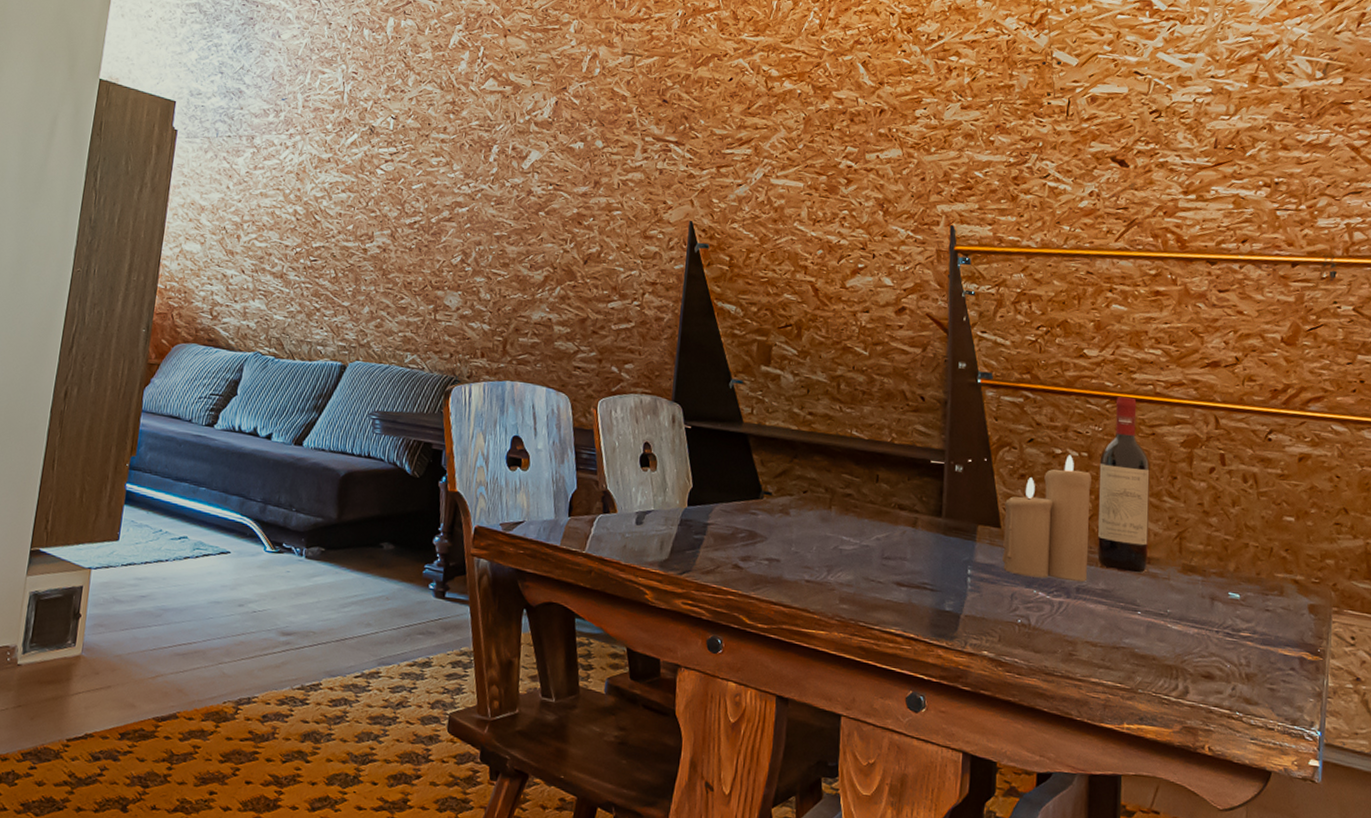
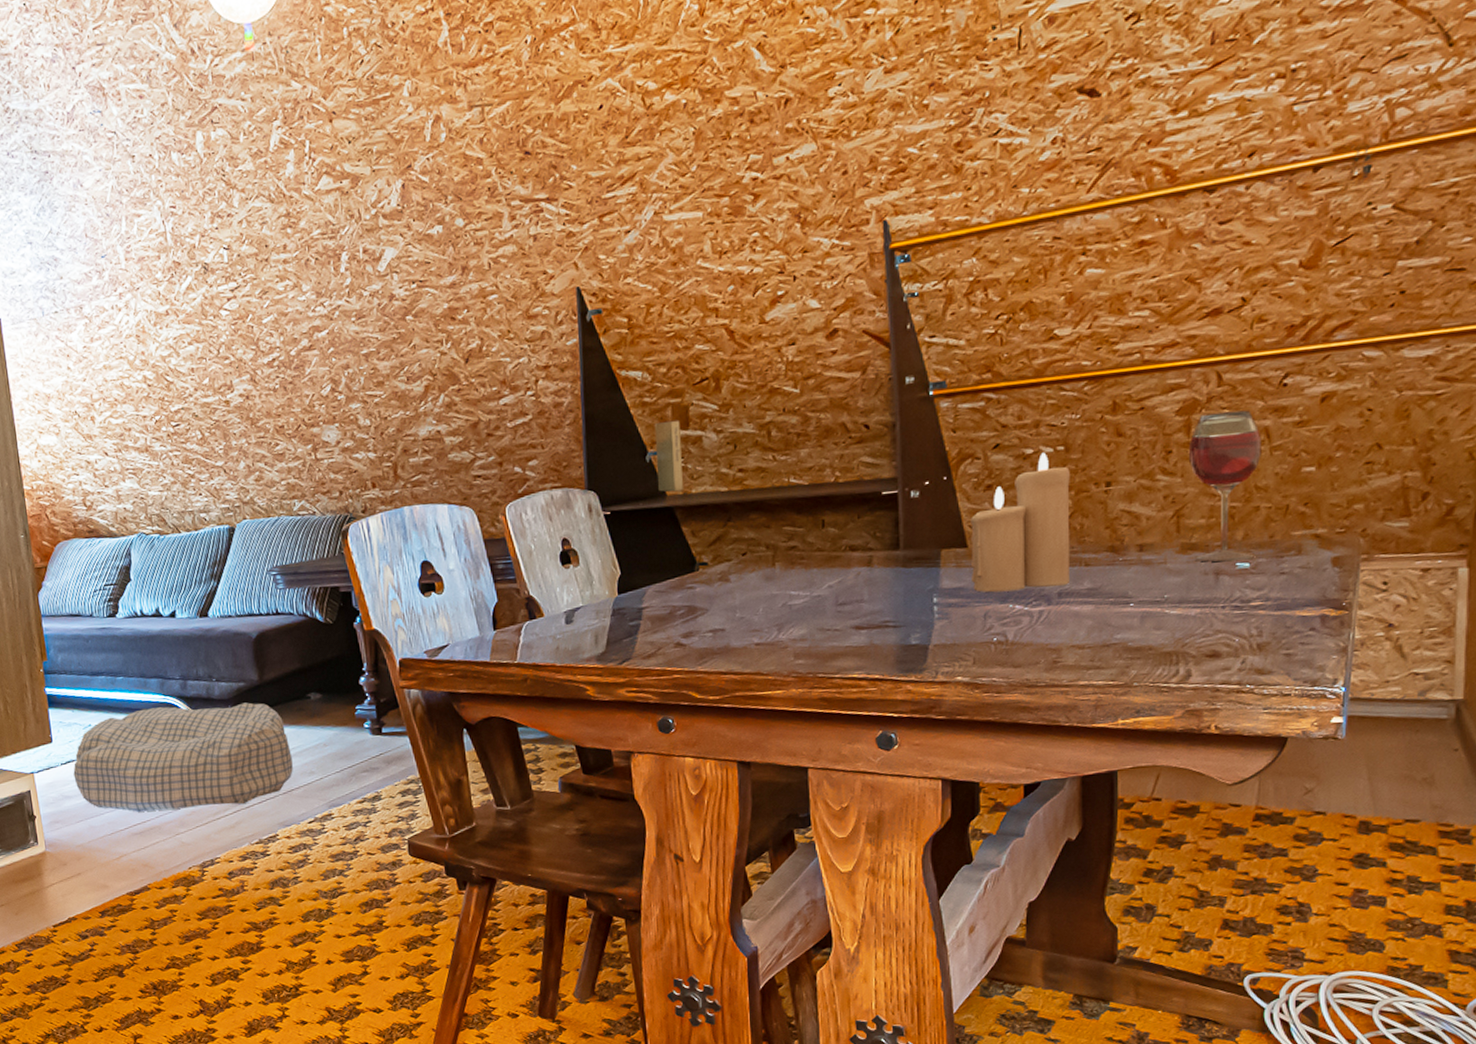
dog bed: none [130,524,353,644] -> present [73,702,293,812]
book: none [736,354,763,421] -> present [654,419,683,492]
wine bottle: present [1097,397,1150,572] -> none [1079,372,1139,565]
wineglass: none [1190,450,1251,592] -> present [1188,410,1262,562]

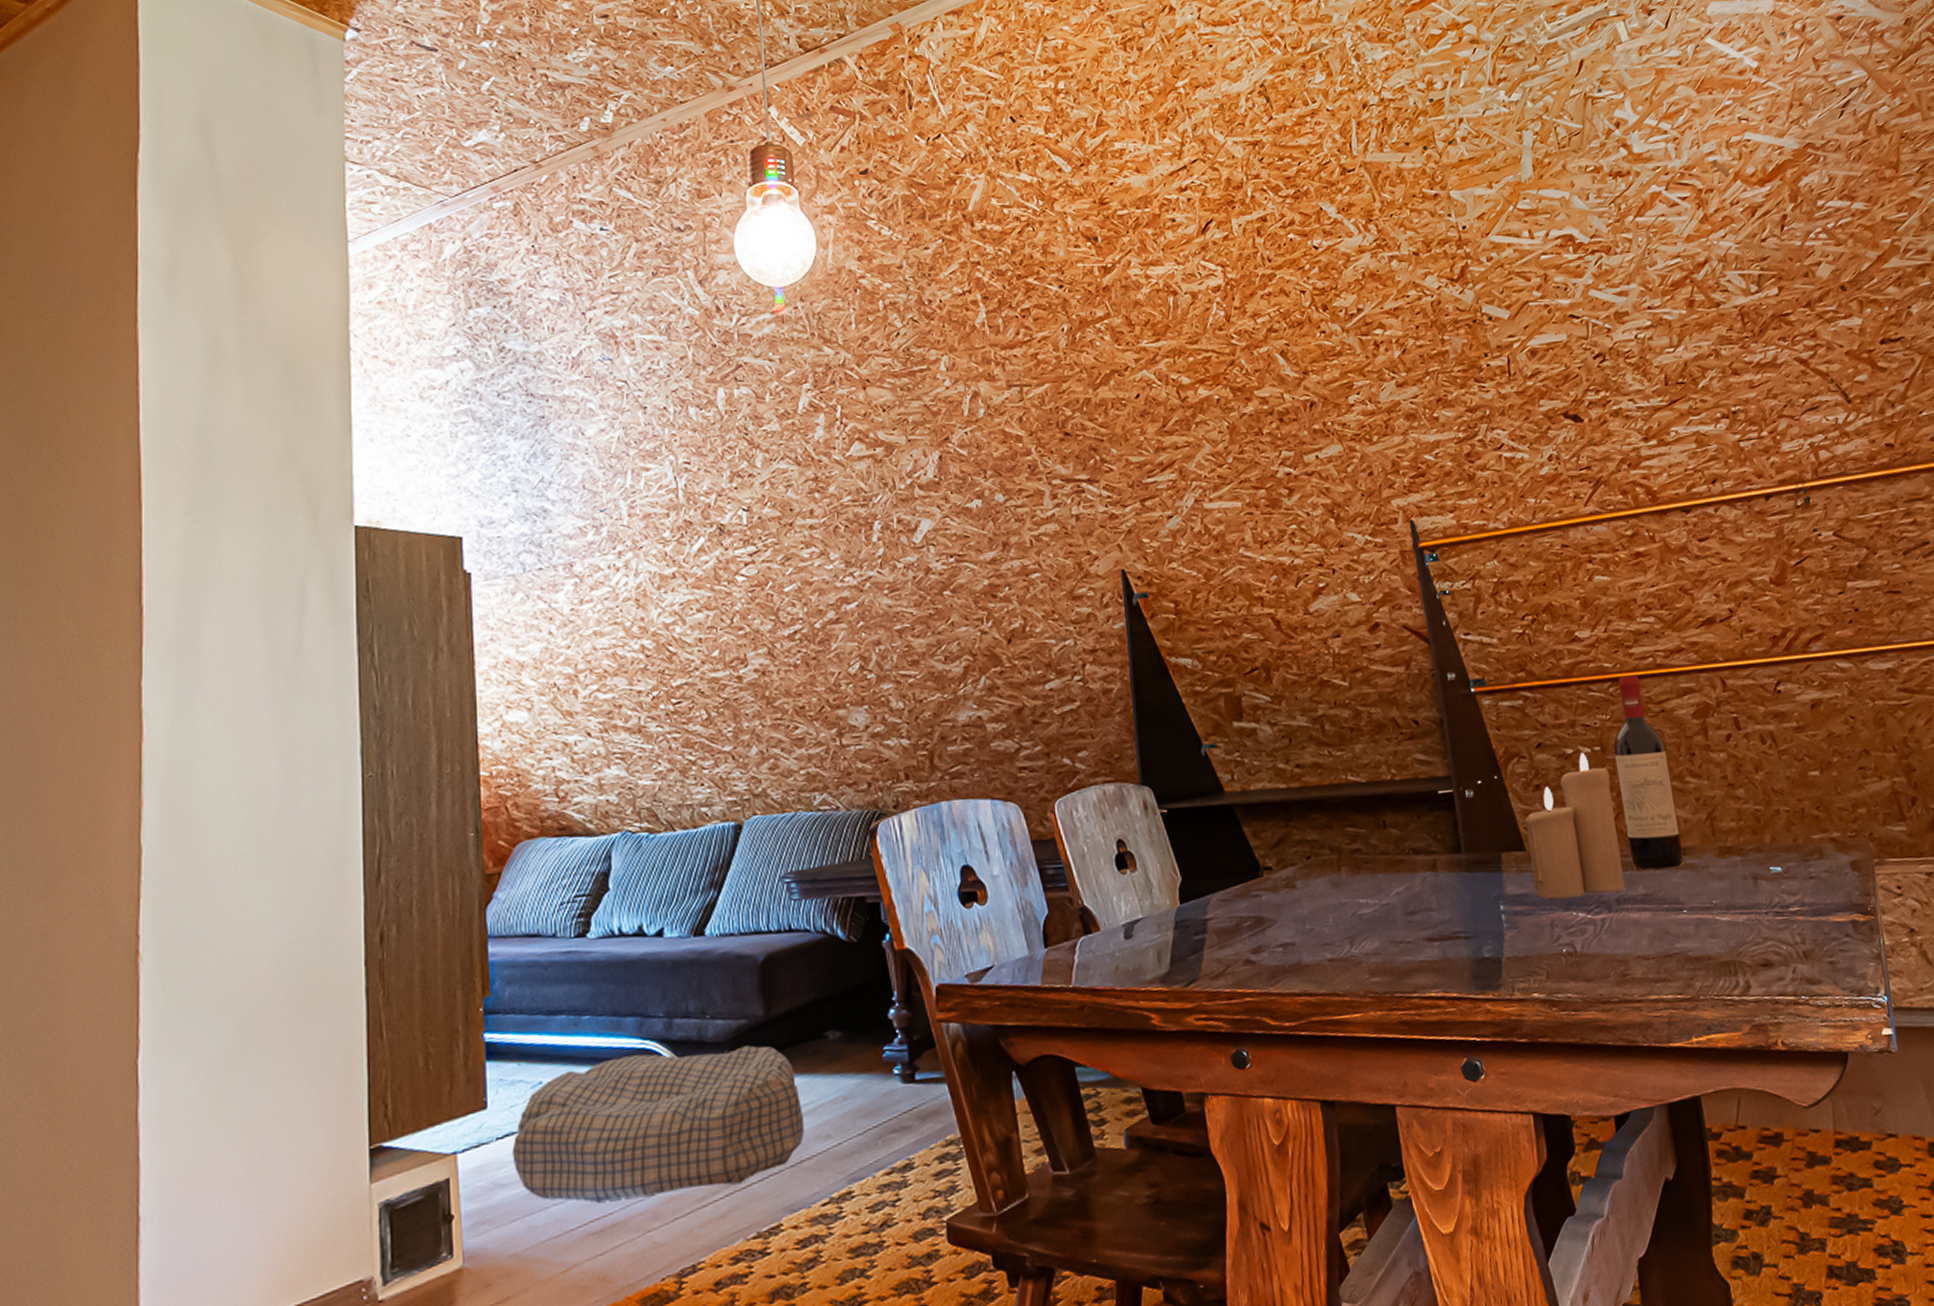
book: present [654,419,683,492] -> none [1207,710,1241,789]
wine bottle: none [1079,372,1139,565] -> present [1613,675,1684,869]
wineglass: present [1188,410,1262,562] -> none [1708,714,1785,866]

